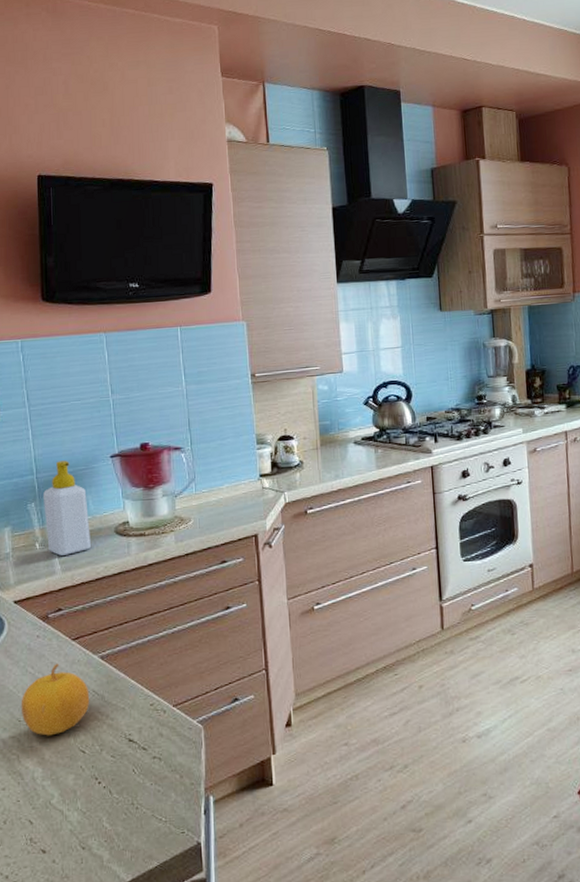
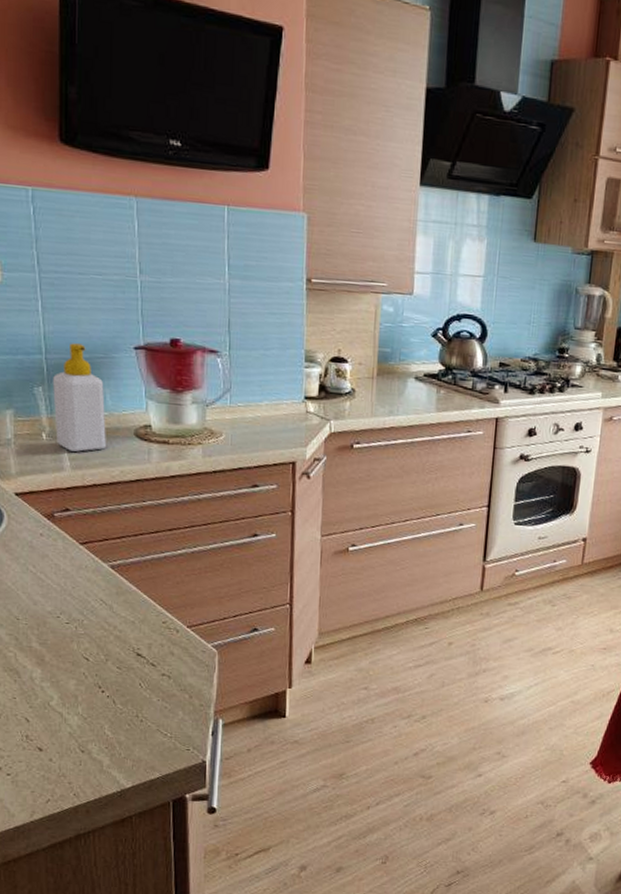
fruit: present [21,663,90,736] -> none [20,565,97,639]

